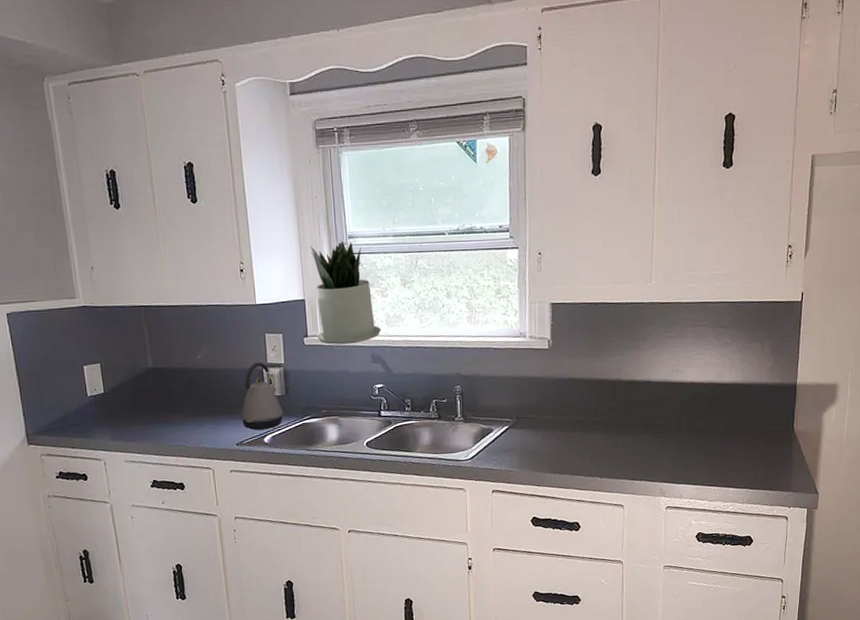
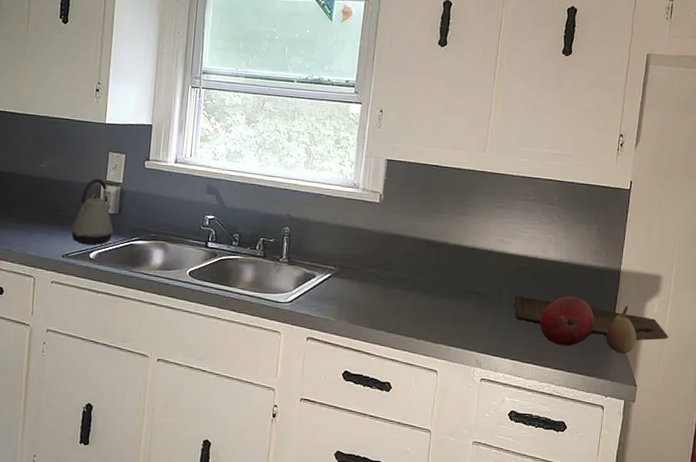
planter: present [310,241,381,345] -> none [157,75,221,173]
cutting board: none [693,422,847,450] -> present [514,295,668,341]
fruit: none [719,415,774,465] -> present [539,296,595,346]
fruit: none [786,418,816,465] -> present [606,306,637,354]

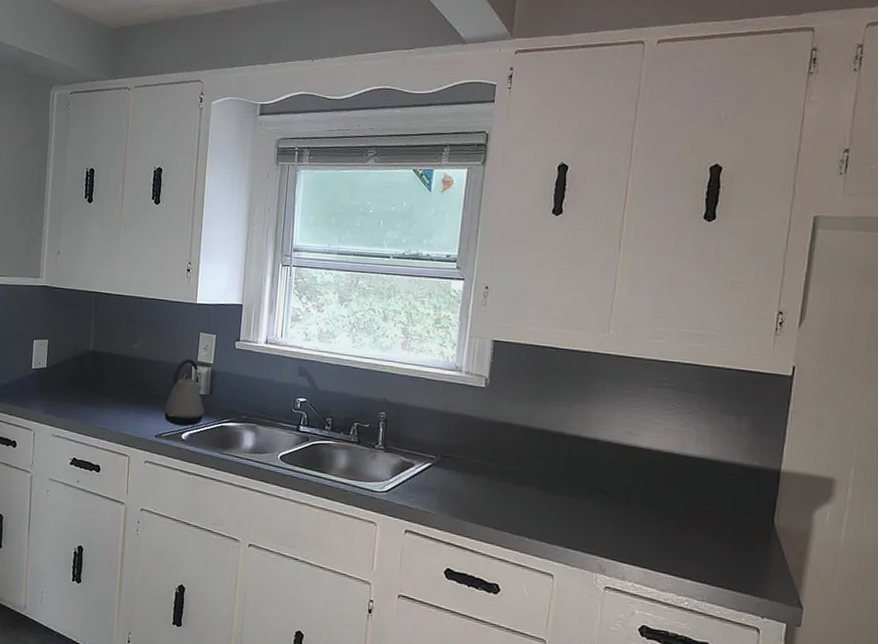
cutting board: present [514,295,668,341] -> none [645,495,845,556]
fruit: present [539,296,595,346] -> none [677,498,747,557]
fruit: present [606,306,637,354] -> none [762,513,803,569]

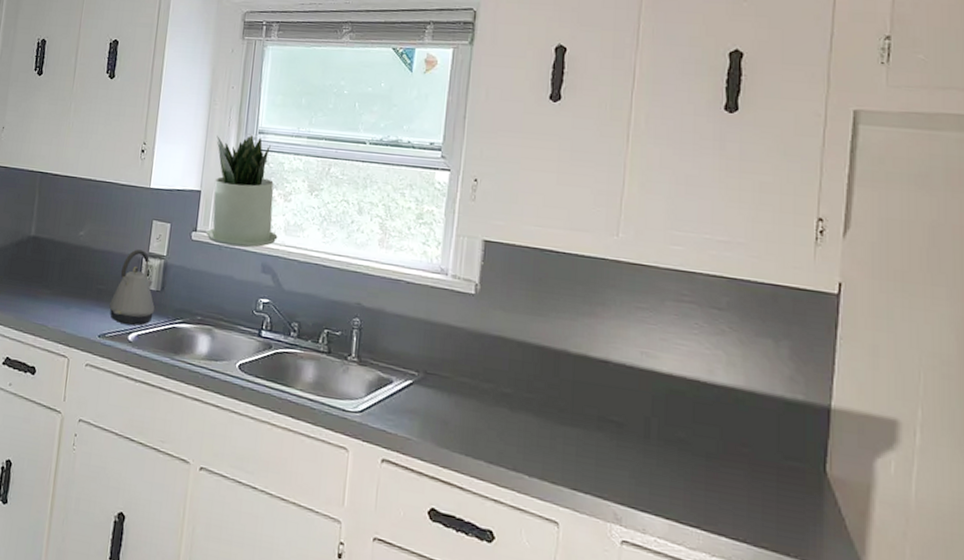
planter: none [248,253,313,354] -> present [206,135,278,248]

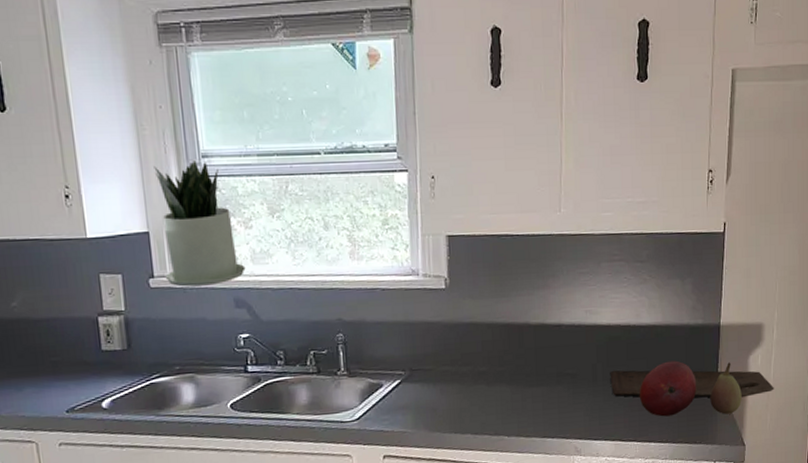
kettle: present [109,249,155,326] -> none [70,309,126,393]
cutting board: none [667,430,917,516] -> present [610,370,774,398]
fruit: none [707,437,793,510] -> present [639,360,697,417]
fruit: none [813,459,863,531] -> present [710,362,742,414]

